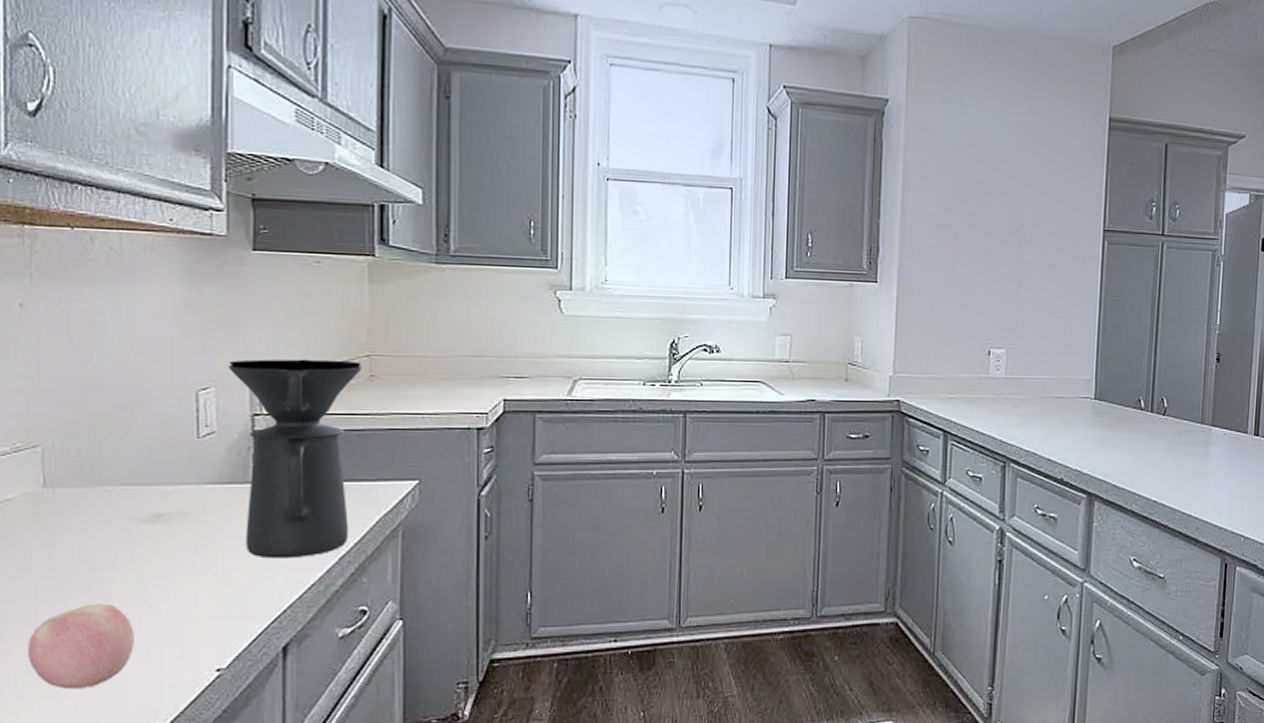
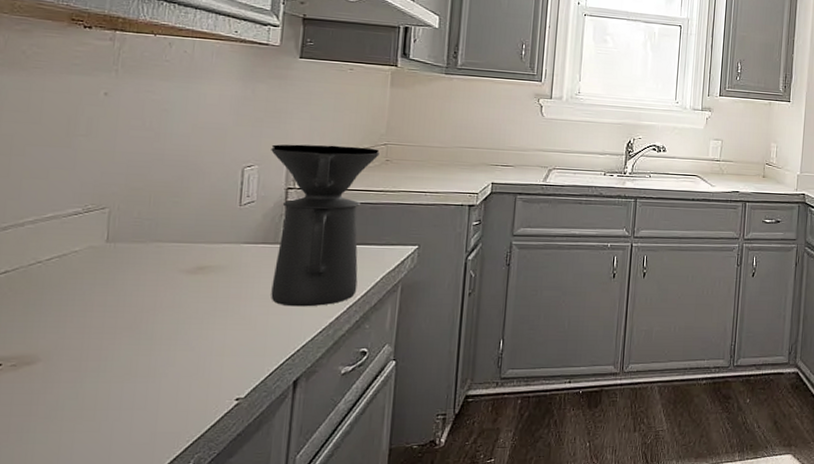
apple: present [28,603,134,690] -> none [76,340,169,413]

